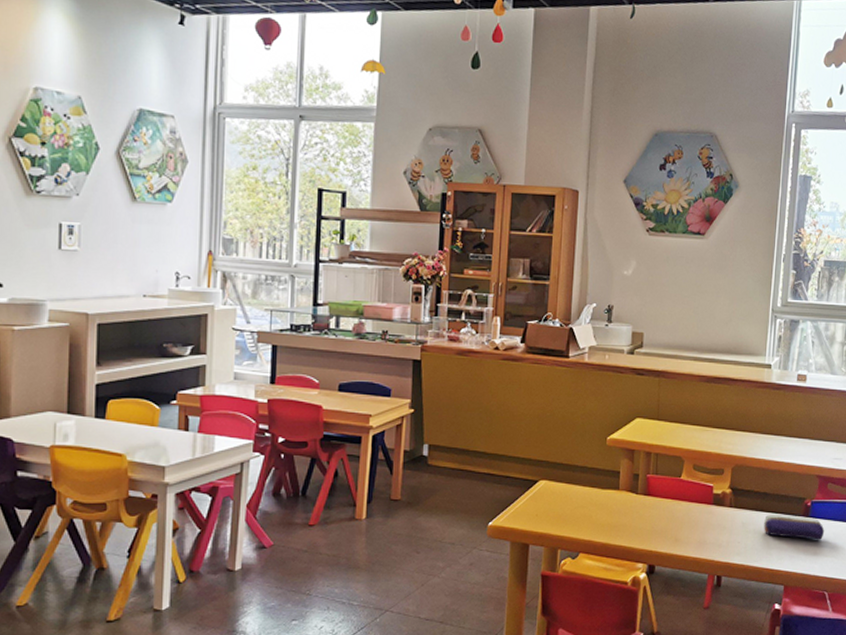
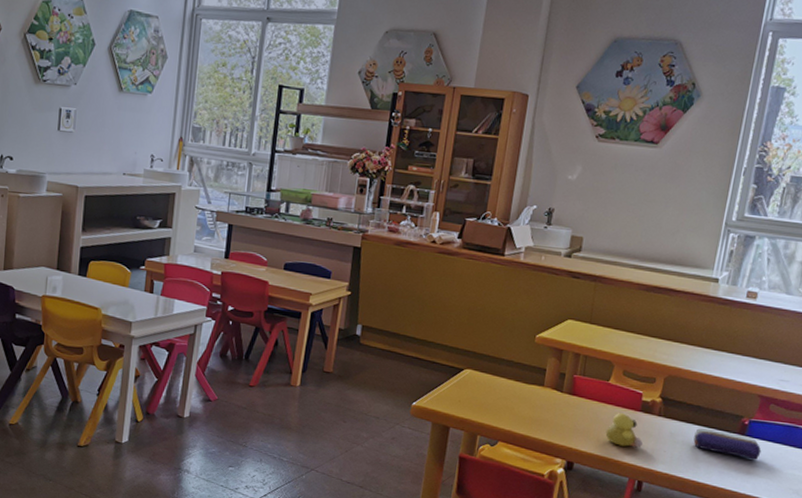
toy duck: none [682,507,719,542] -> present [605,412,644,448]

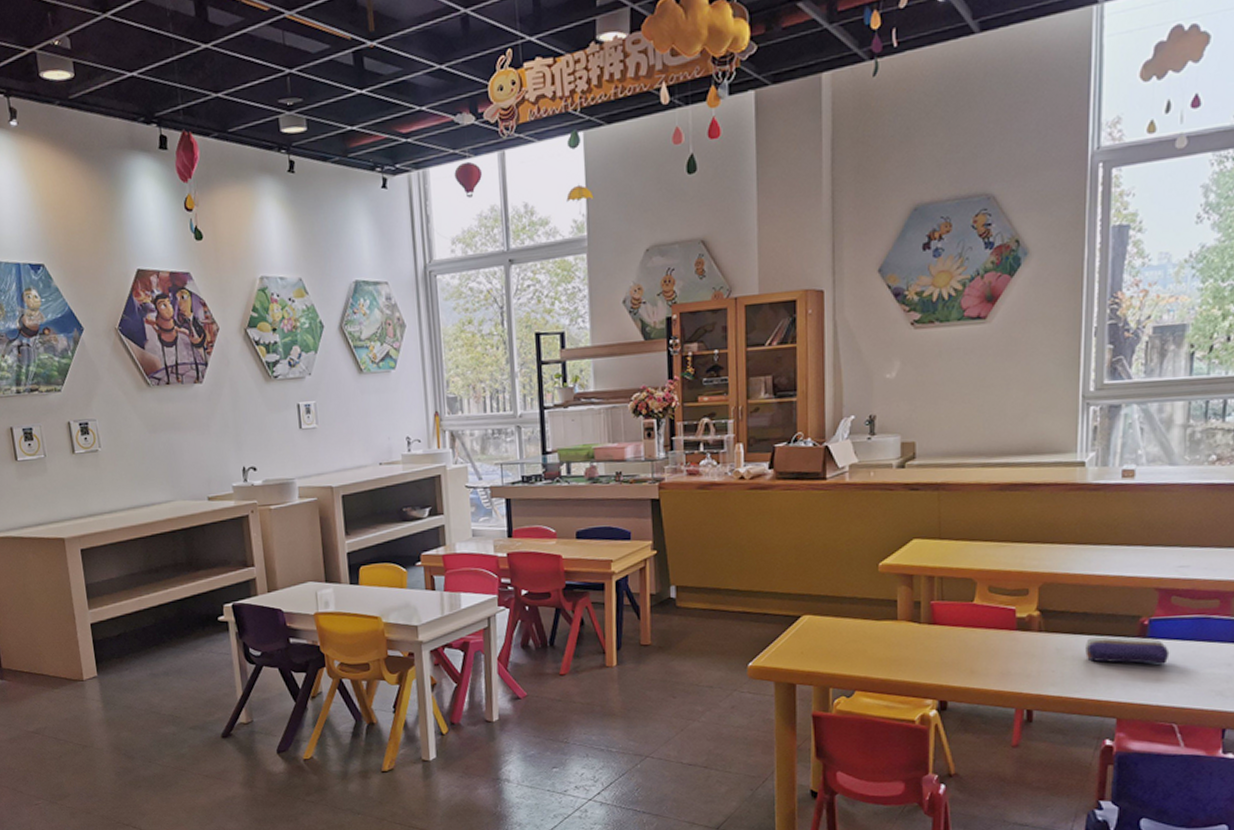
toy duck: present [605,412,644,448] -> none [979,634,1026,674]

